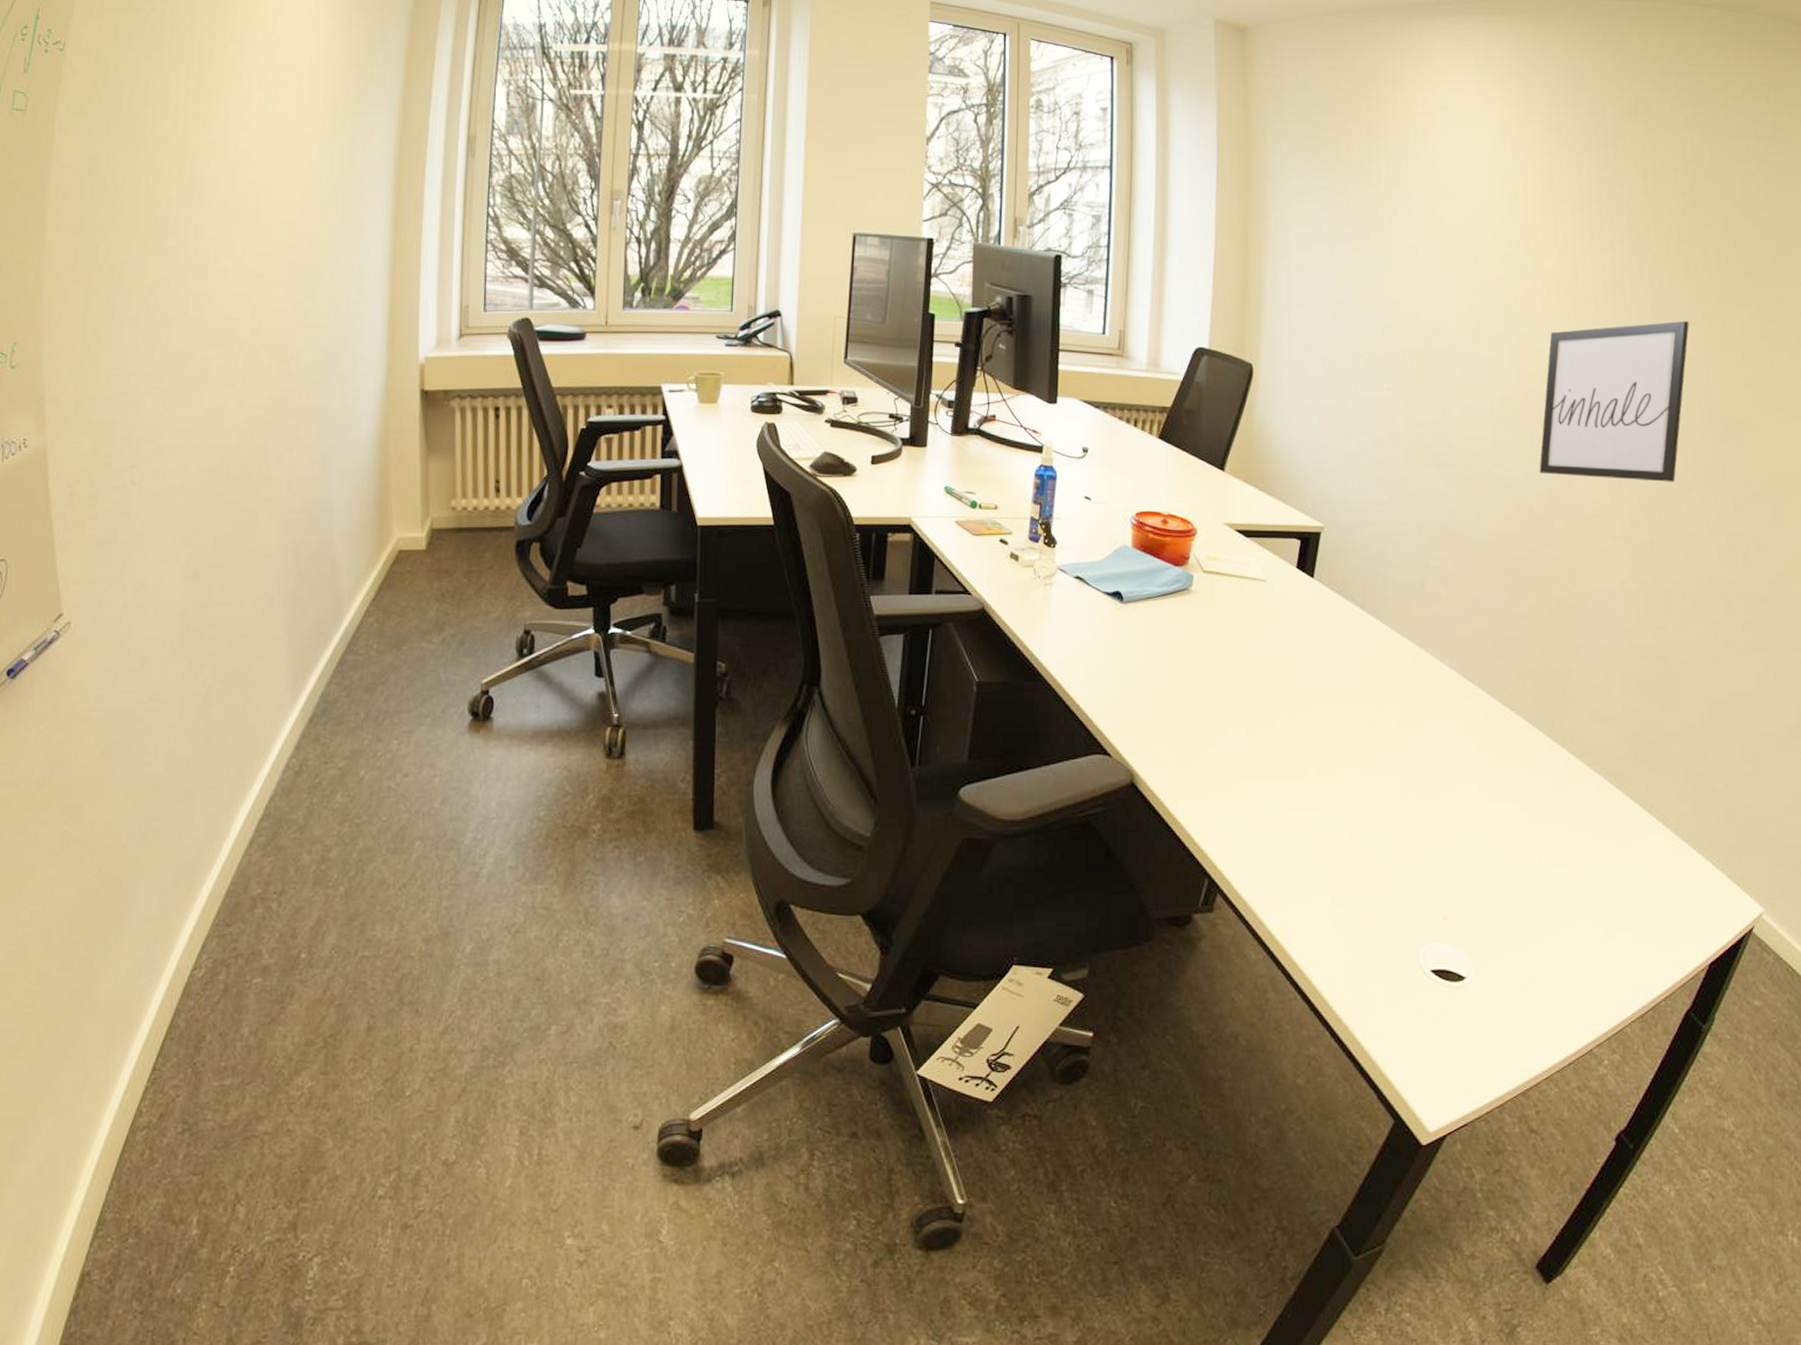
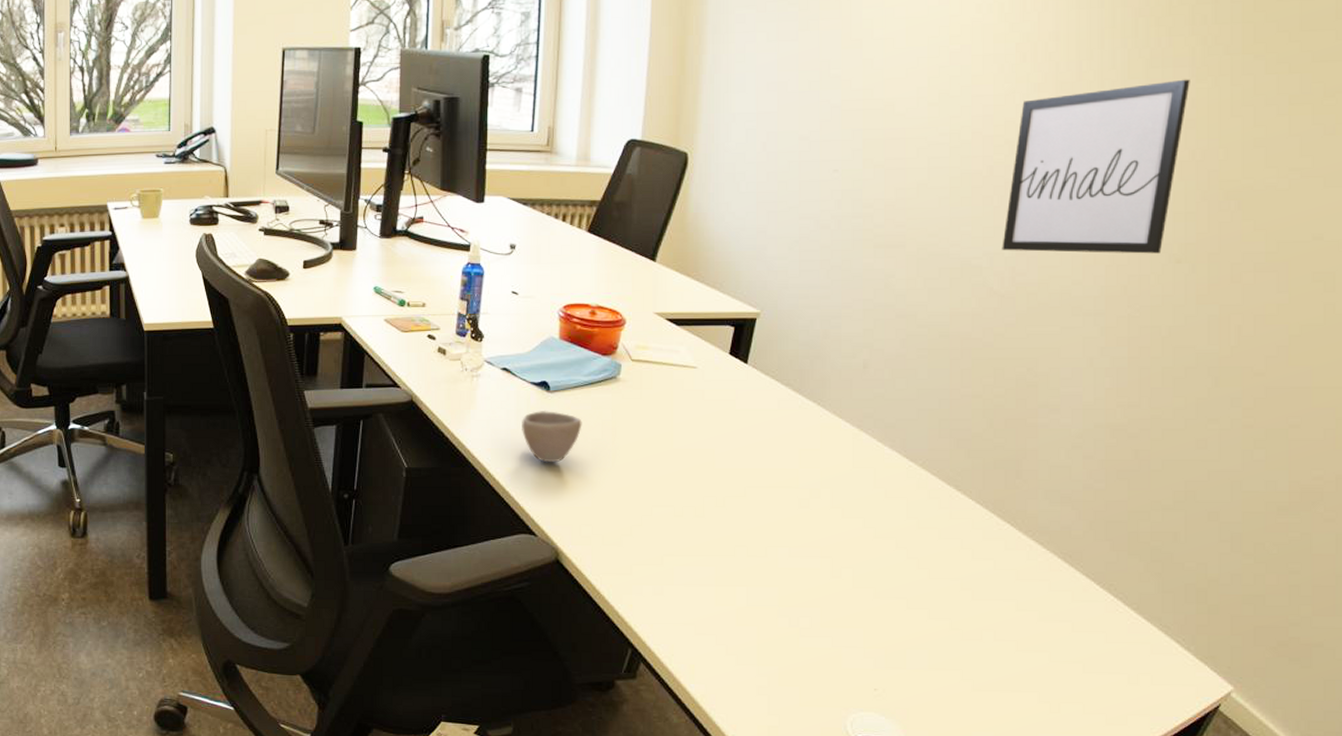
cup: none [1095,621,1156,678] -> present [522,410,582,463]

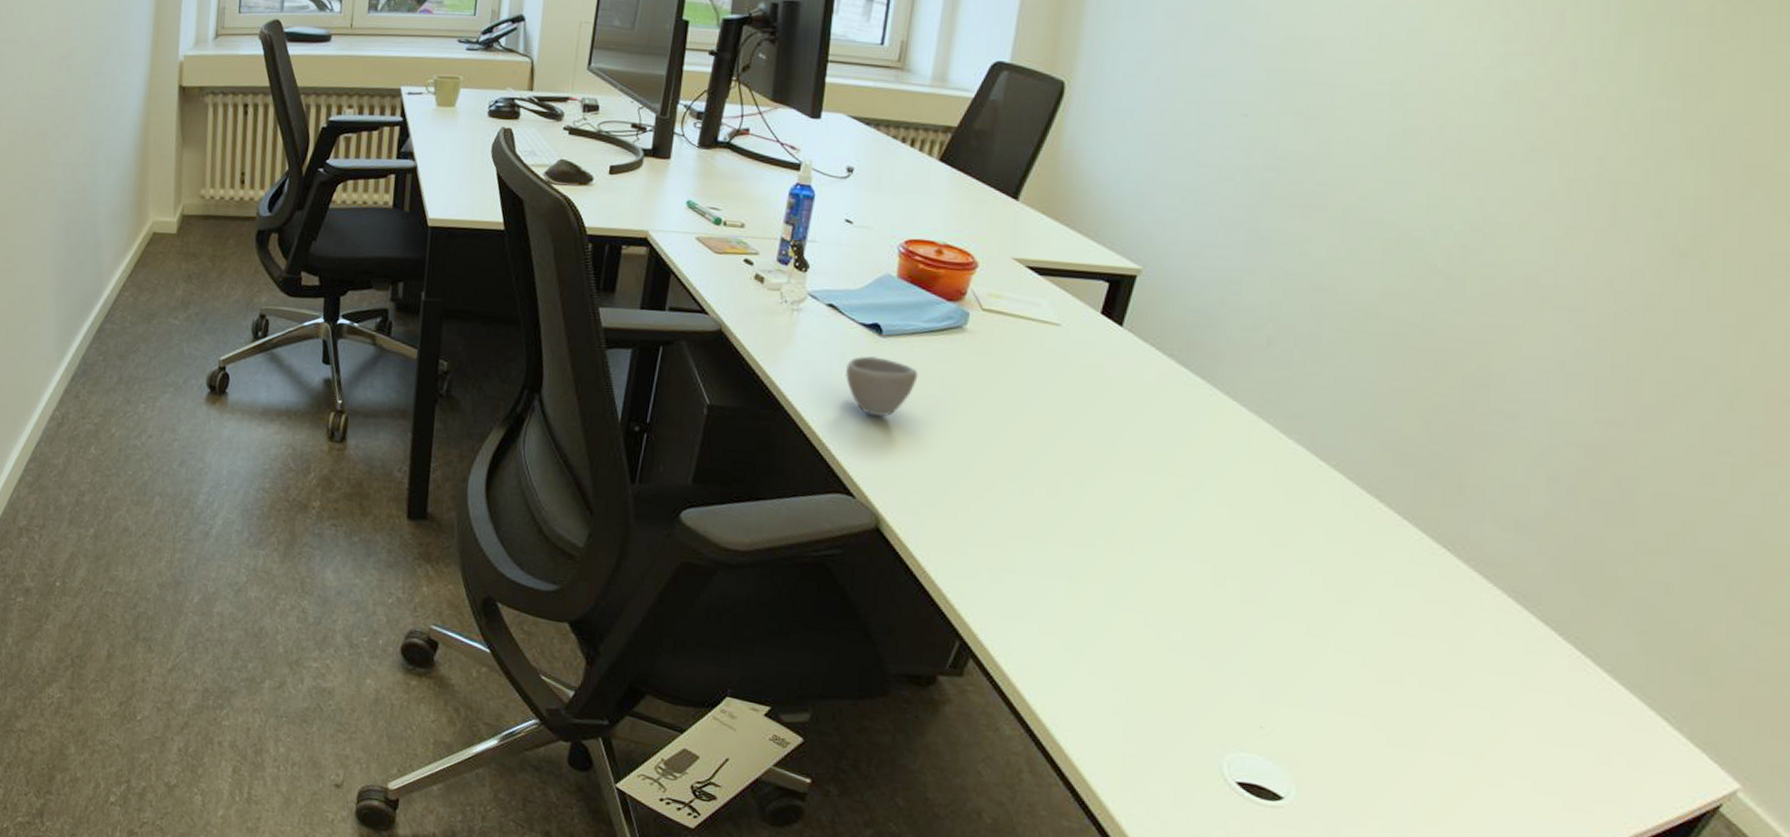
wall art: present [1002,79,1190,254] -> none [1451,40,1707,244]

